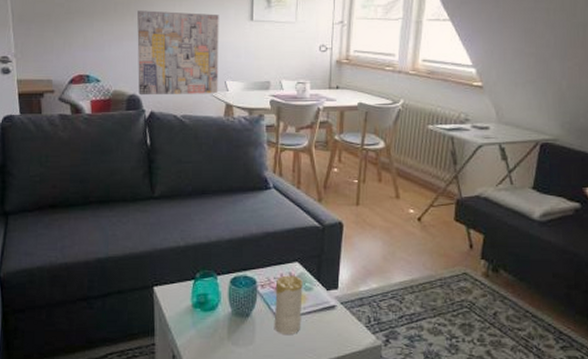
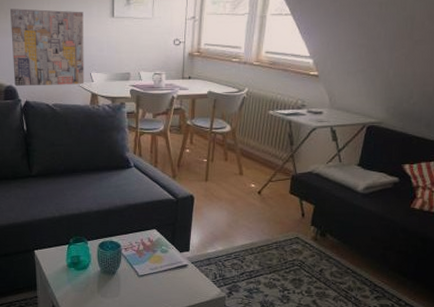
candle: present [274,275,303,334] -> none [136,240,160,288]

